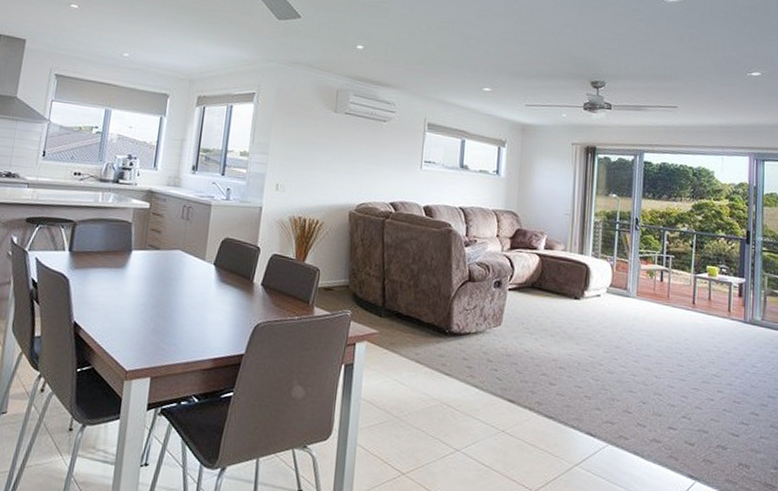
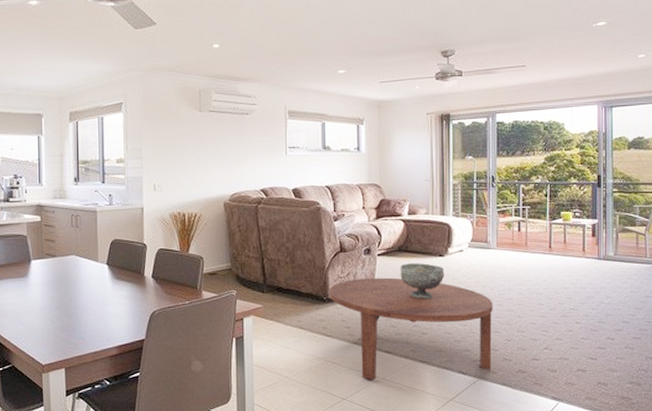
coffee table: none [453,313,629,435] -> present [330,277,493,381]
decorative bowl: none [531,302,579,346] -> present [400,263,445,299]

